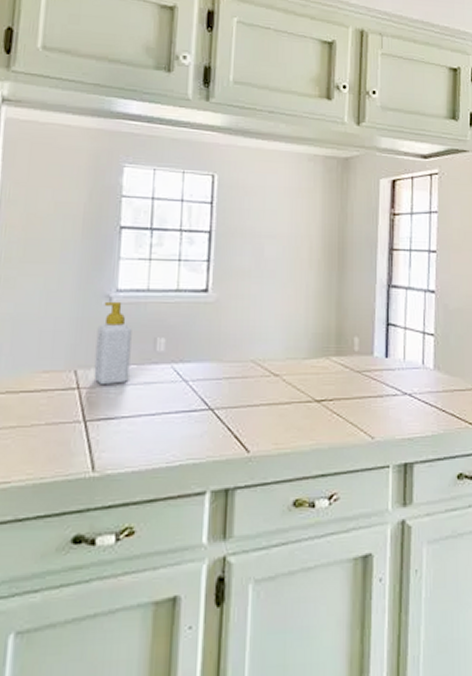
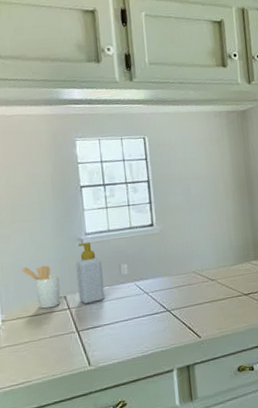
utensil holder: none [22,324,73,384] -> present [20,265,61,309]

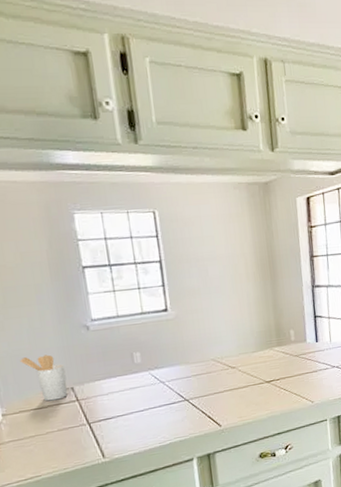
soap bottle: present [76,242,105,304] -> none [82,328,117,395]

